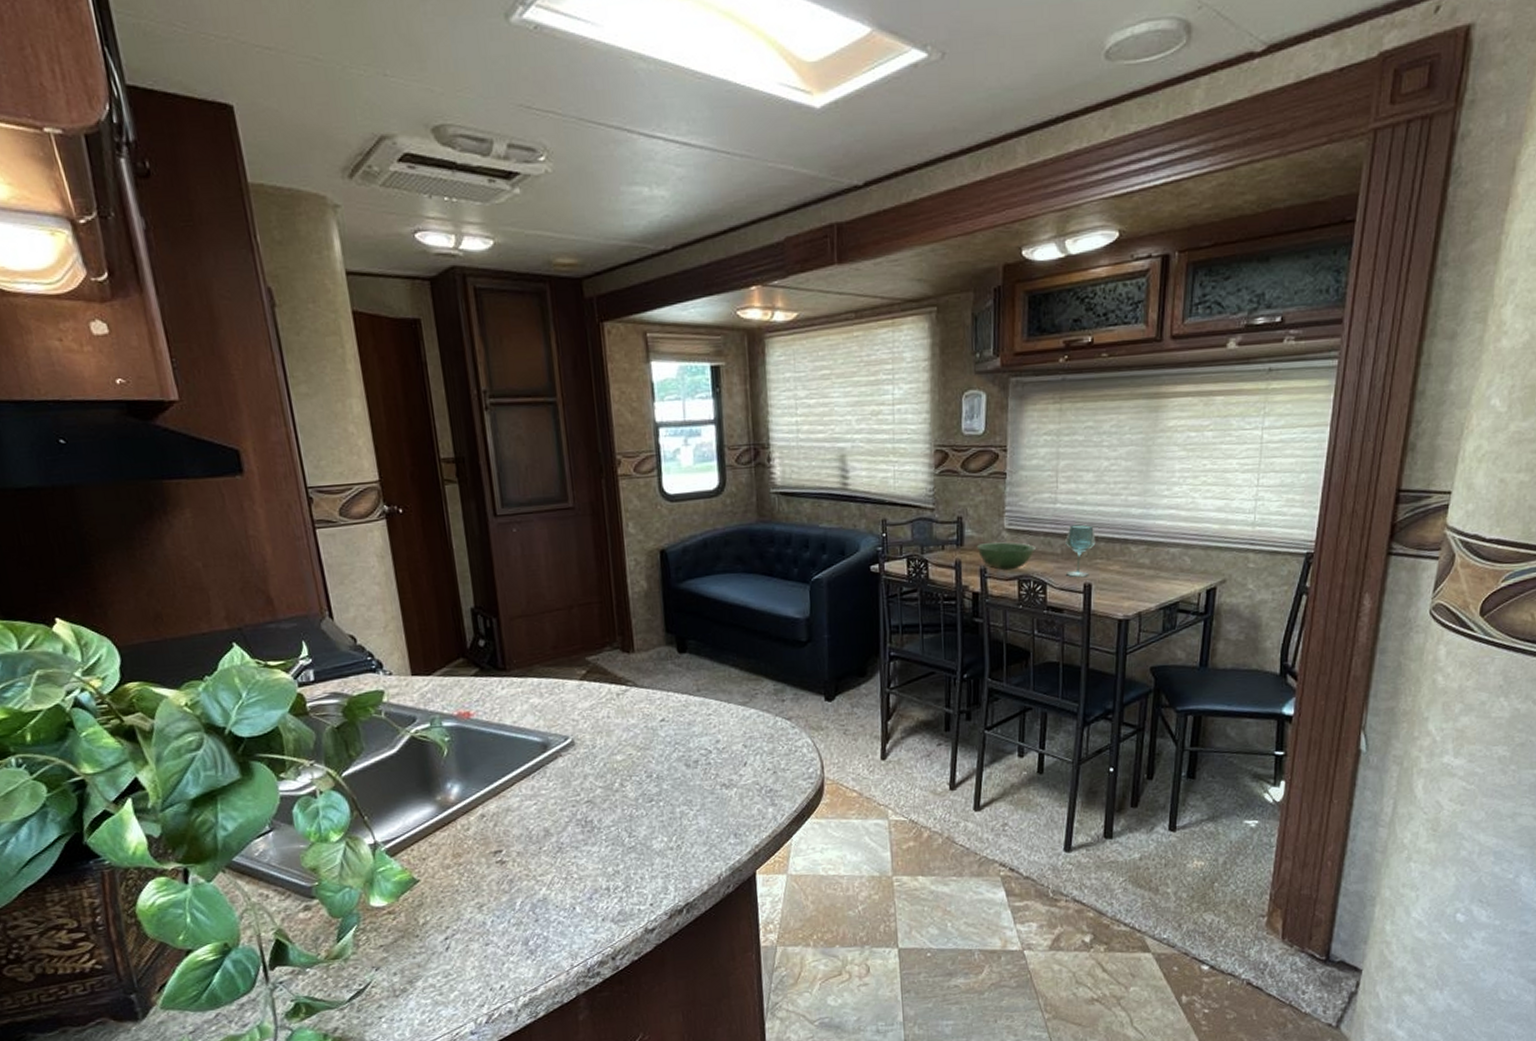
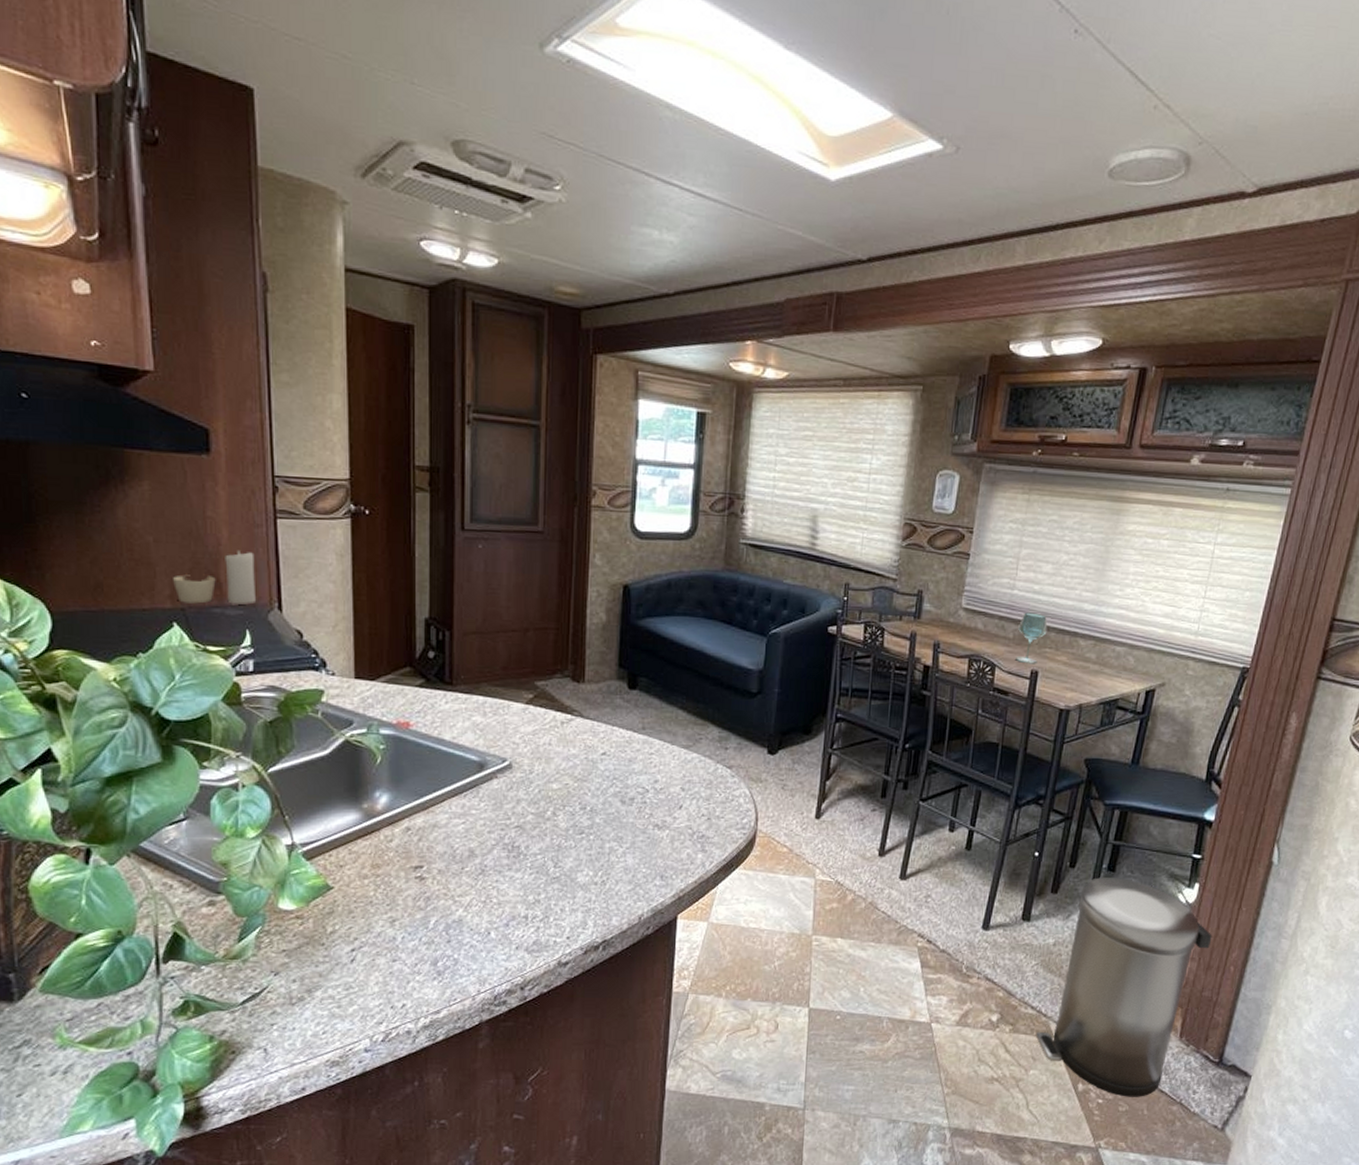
candle: none [225,593,267,623] -> present [172,575,216,604]
candle: none [271,564,308,618] -> present [225,550,257,605]
bowl: present [976,542,1037,570] -> none [933,619,991,648]
pedal bin: none [1131,784,1305,1004] -> present [1035,877,1212,1097]

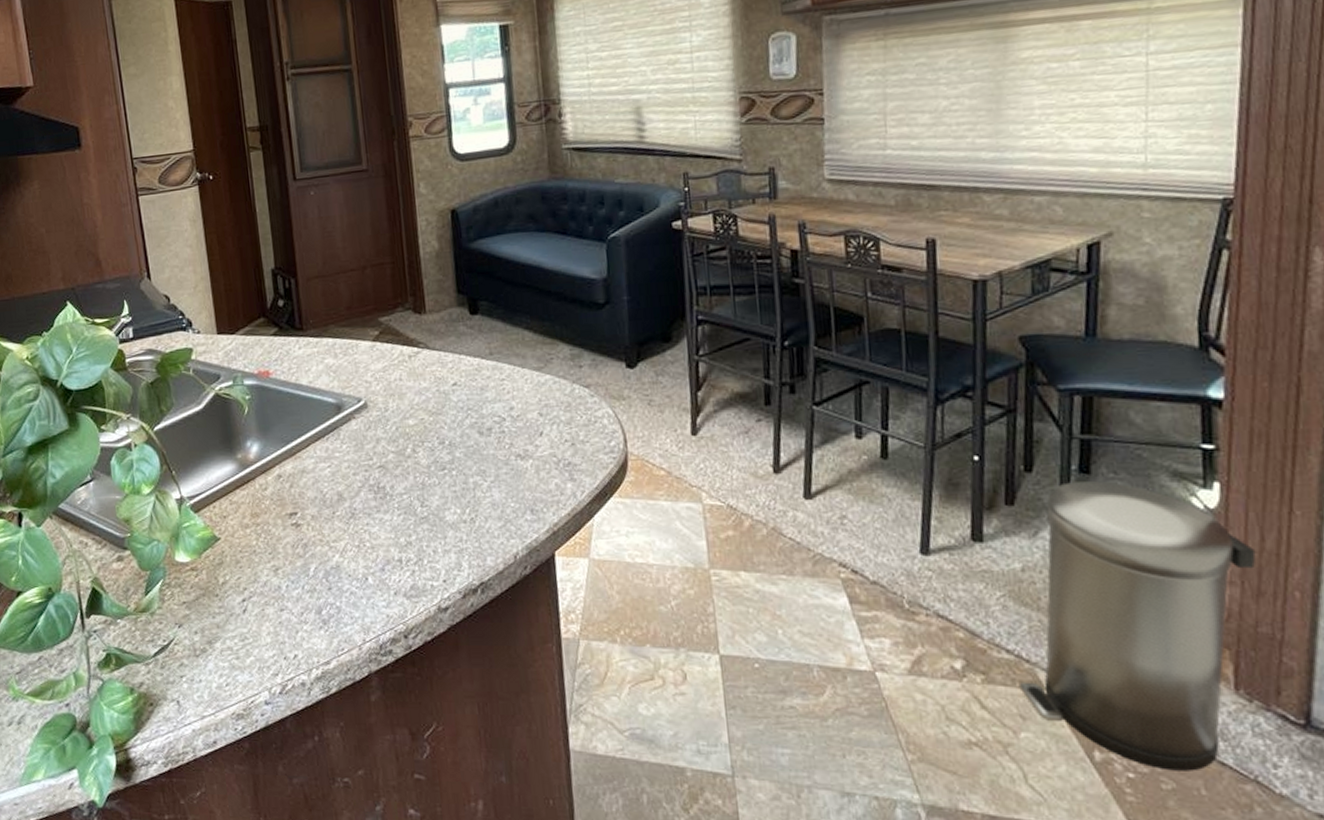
candle: present [172,575,216,604] -> none [62,255,96,283]
candle: present [225,550,257,605] -> none [101,229,130,279]
wine glass: present [1016,612,1048,664] -> none [900,172,938,233]

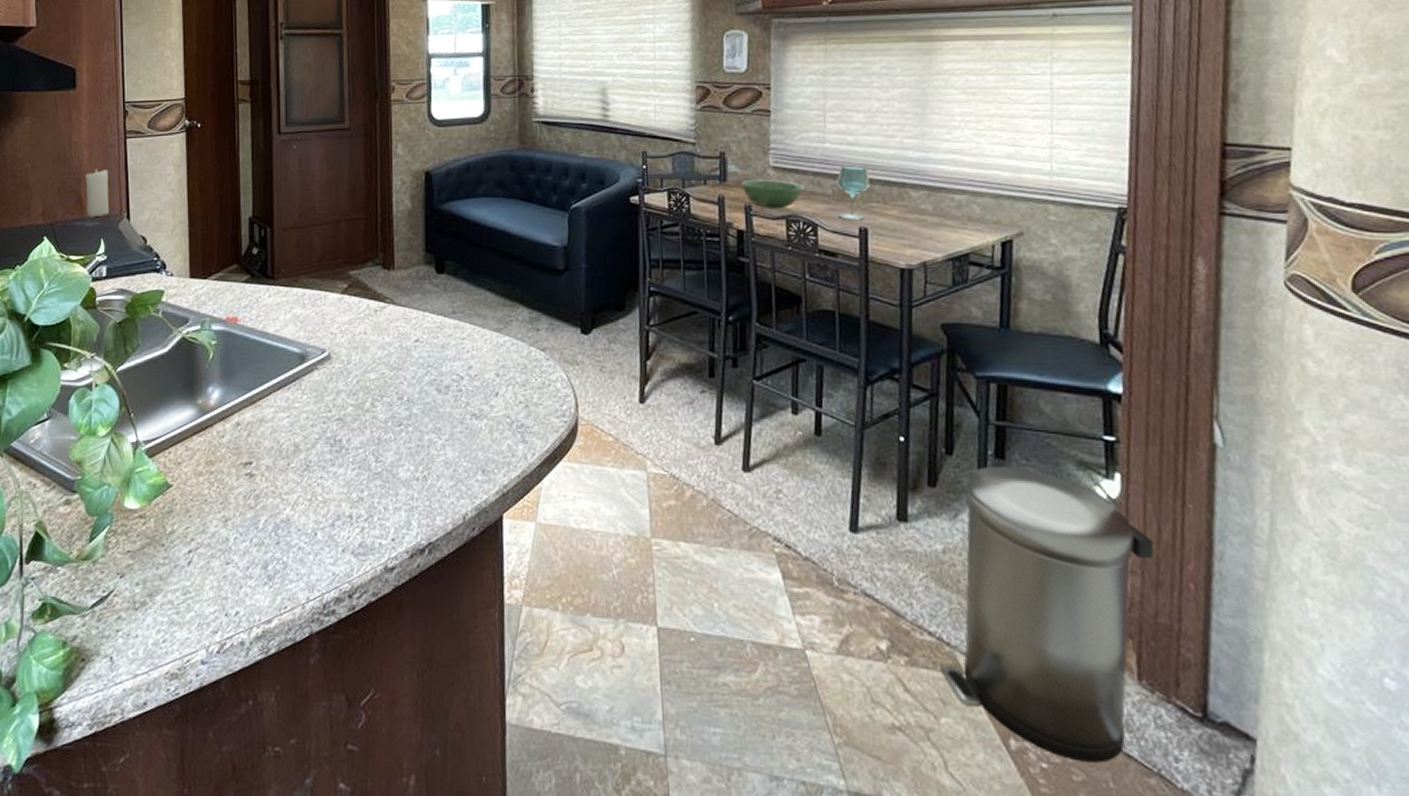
candle: none [101,229,130,279] -> present [85,169,110,217]
bowl: none [792,193,865,225] -> present [740,180,806,208]
wine glass: none [900,172,938,233] -> present [836,165,870,221]

